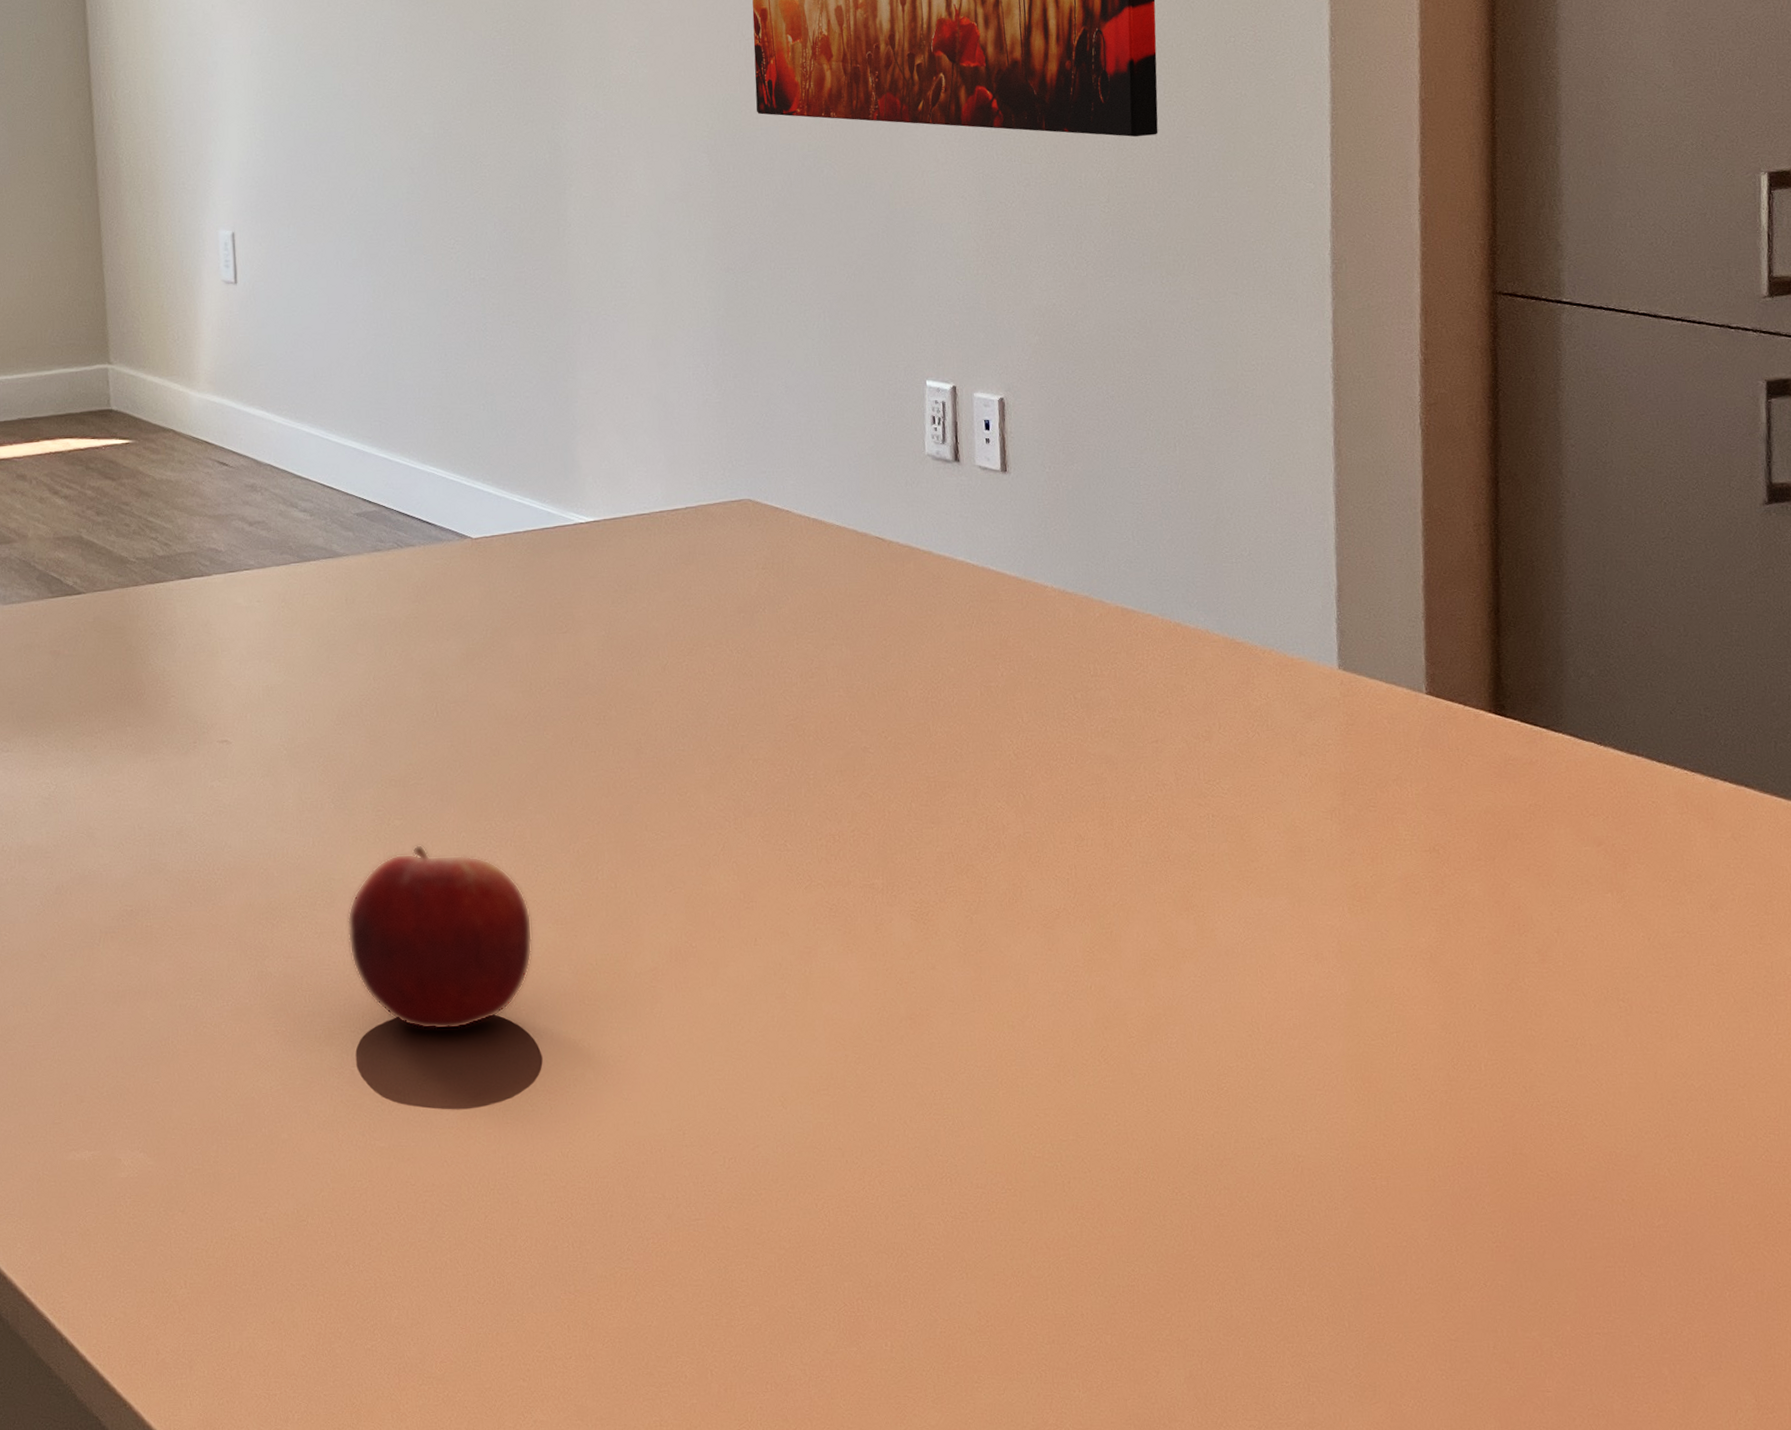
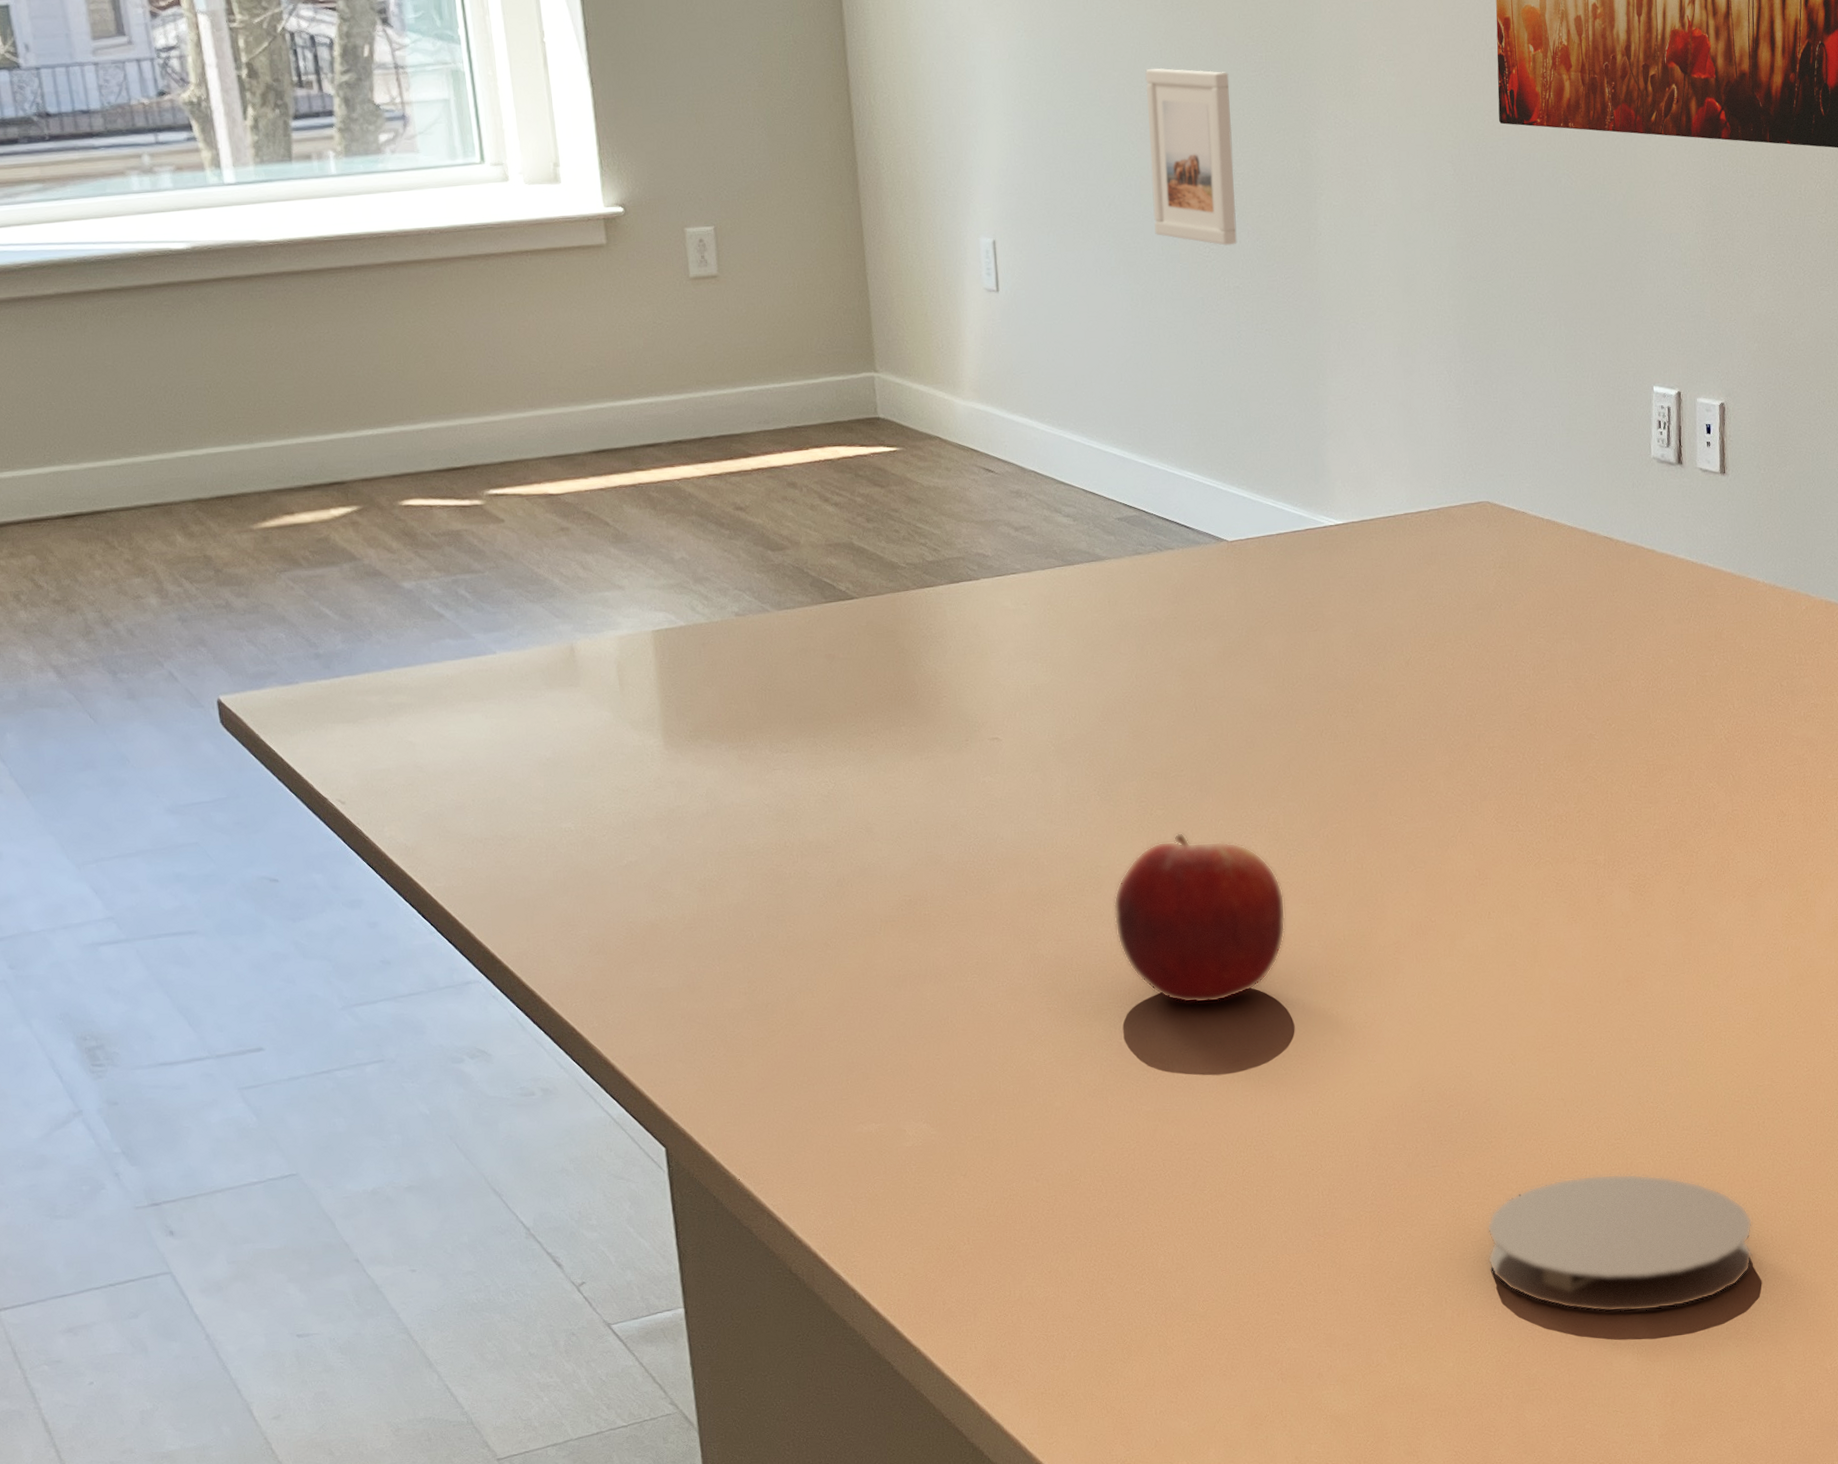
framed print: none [389,61,483,237] -> present [1145,67,1237,246]
coaster: none [756,1235,1061,1395] -> present [1486,1173,1753,1313]

